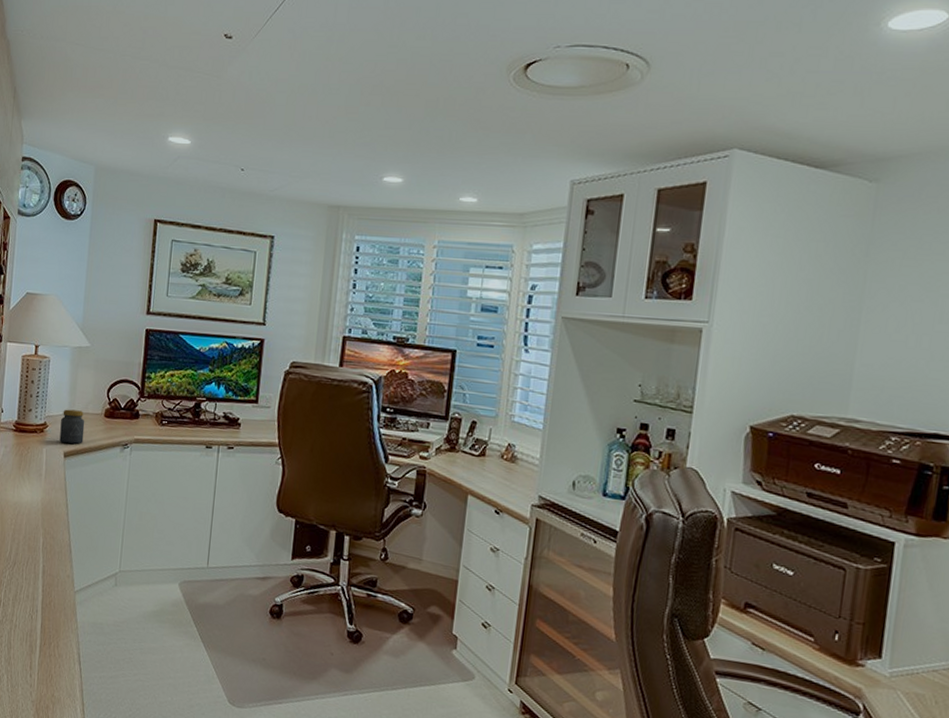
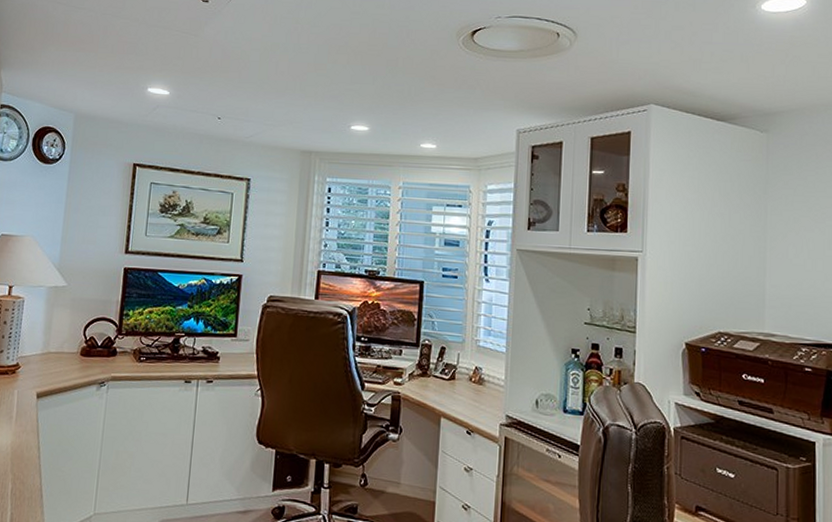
jar: present [59,409,85,444] -> none [32,349,60,385]

